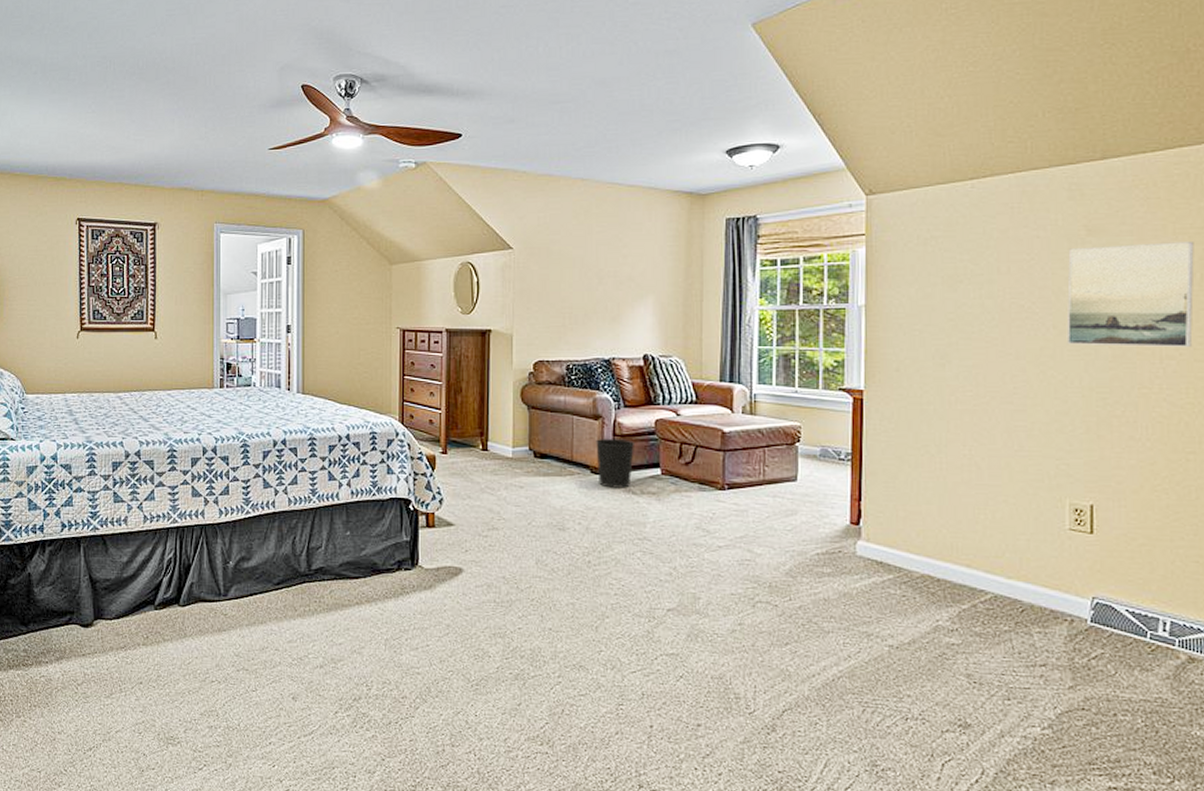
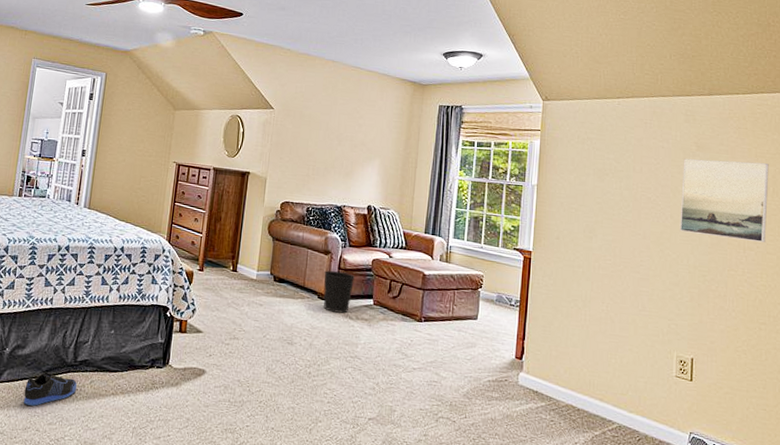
sneaker: none [256,584,316,623] -> present [23,371,77,406]

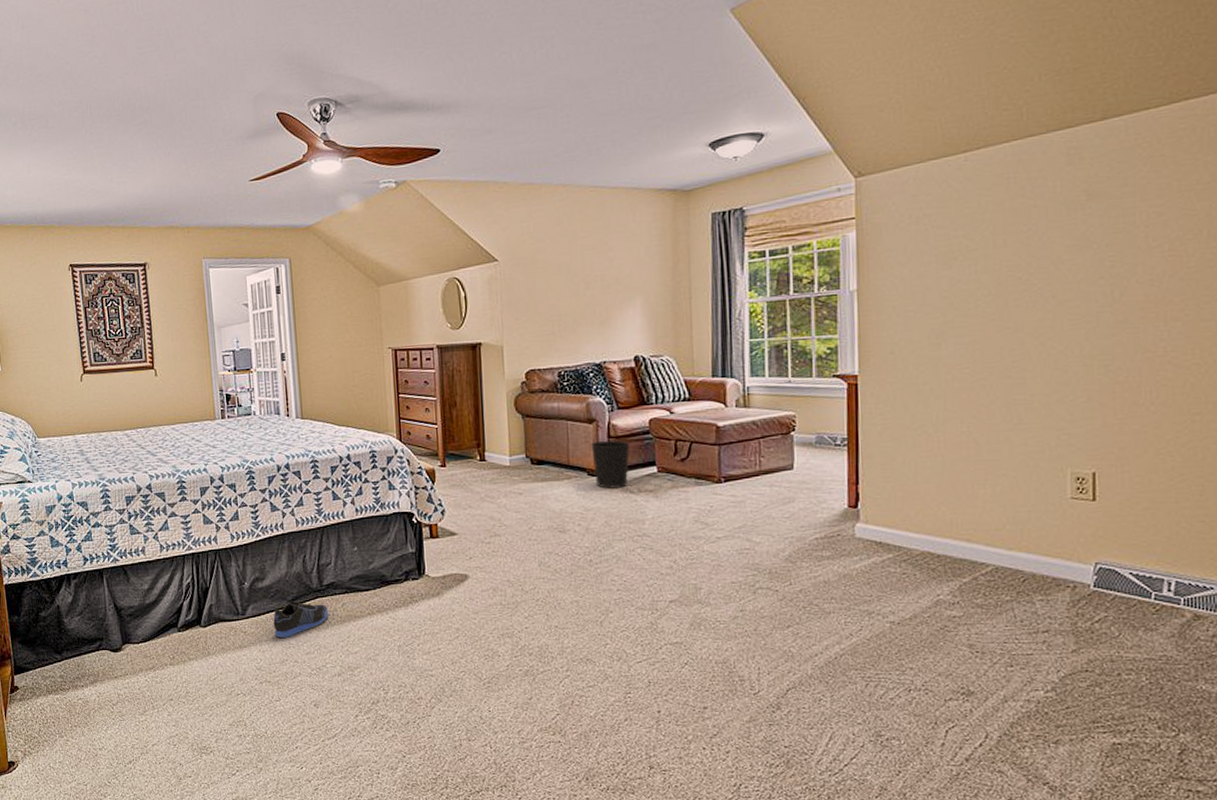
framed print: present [679,159,769,243] -> none [1066,198,1201,314]

